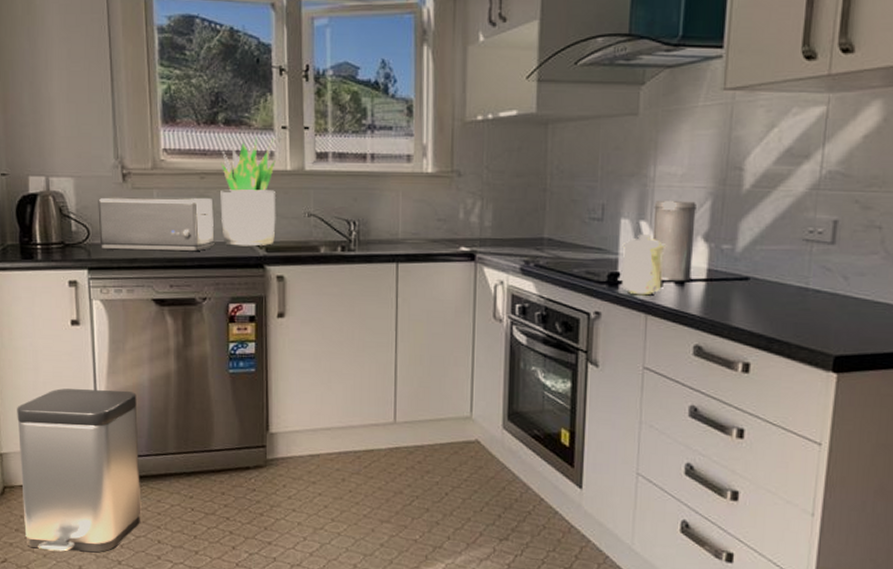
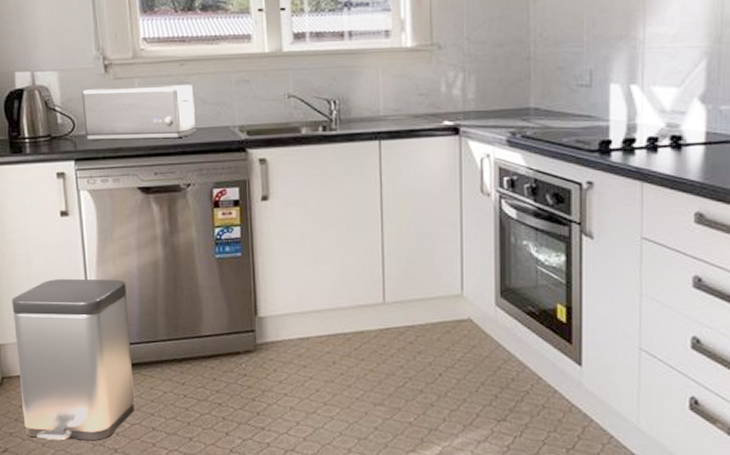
planter: present [220,137,276,247] -> none [199,21,256,131]
mug: present [622,234,666,296] -> none [613,99,659,163]
canister: present [652,201,696,282] -> none [645,62,690,147]

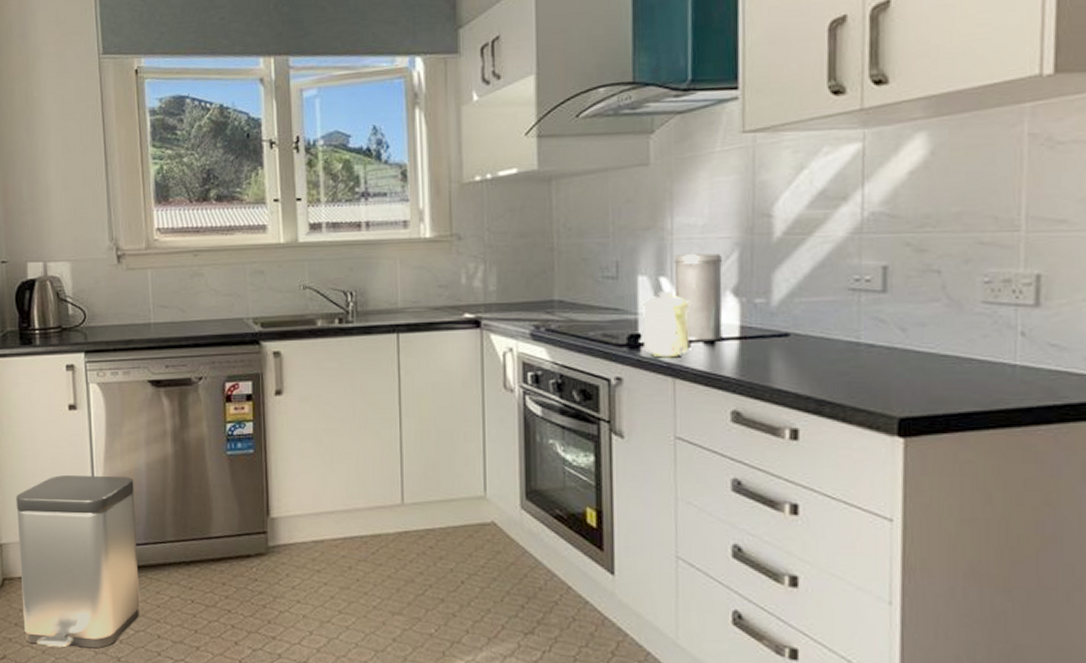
toaster: present [82,84,195,141] -> none [94,275,208,332]
mug: none [613,99,659,163] -> present [641,291,690,358]
canister: none [645,62,690,147] -> present [674,253,723,342]

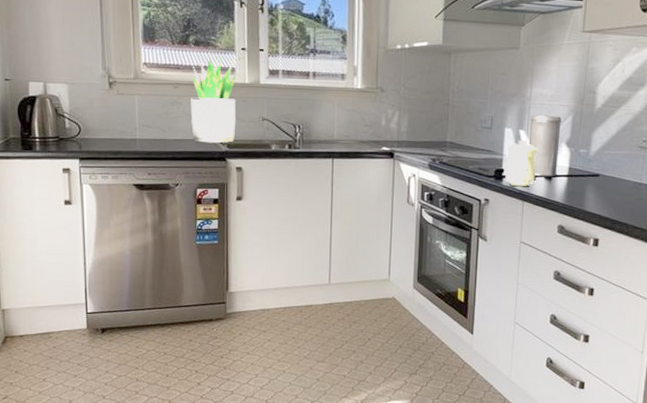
pedal bin: present [16,475,140,649] -> none [17,256,123,390]
planter: none [213,211,271,323] -> present [190,56,236,143]

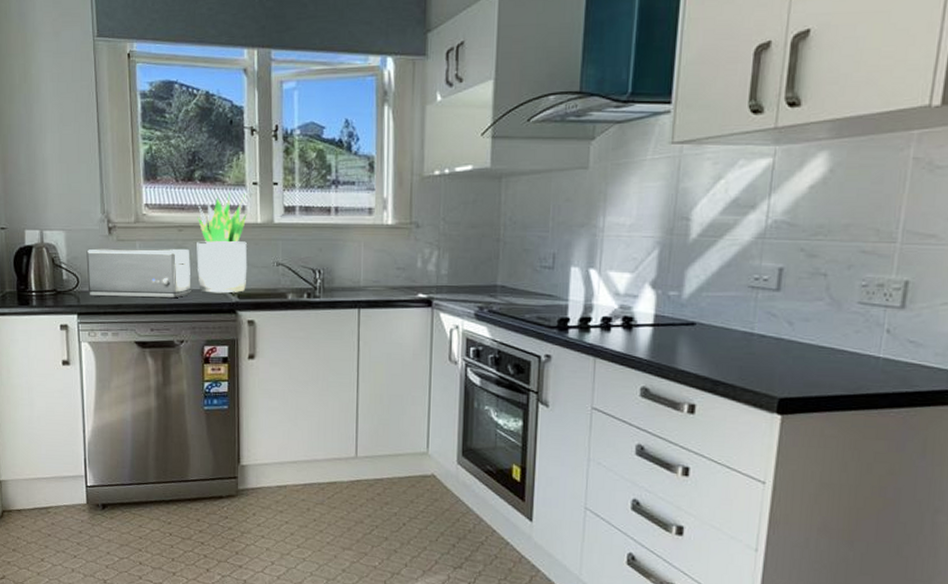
toaster: none [88,100,185,147] -> present [86,247,190,299]
mug: present [505,140,538,187] -> none [571,282,614,340]
canister: present [528,115,561,177] -> none [601,250,644,327]

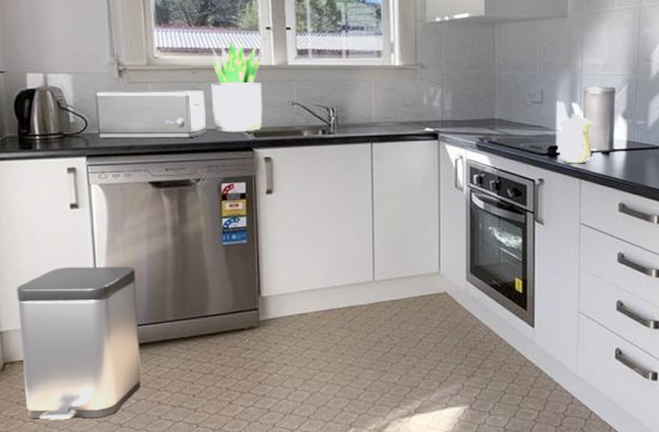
pedal bin: none [14,422,125,572] -> present [17,267,142,419]
mug: none [571,282,614,340] -> present [559,114,593,164]
canister: none [601,250,644,327] -> present [582,86,616,152]

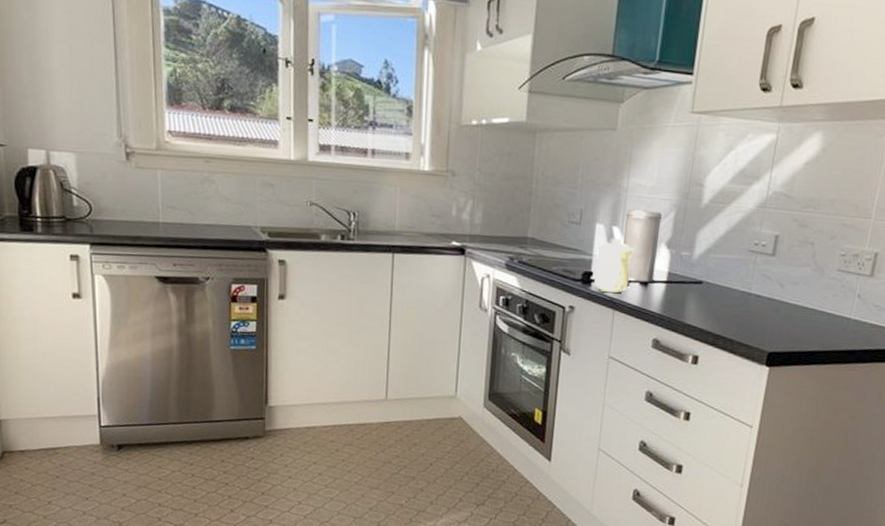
pedal bin: present [17,267,142,419] -> none [16,359,143,515]
toaster: present [95,90,206,139] -> none [101,174,218,233]
planter: present [211,36,263,132] -> none [224,125,280,231]

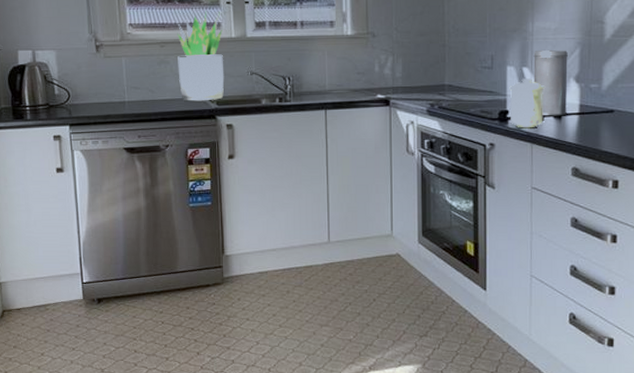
planter: none [224,125,280,231] -> present [177,11,225,101]

